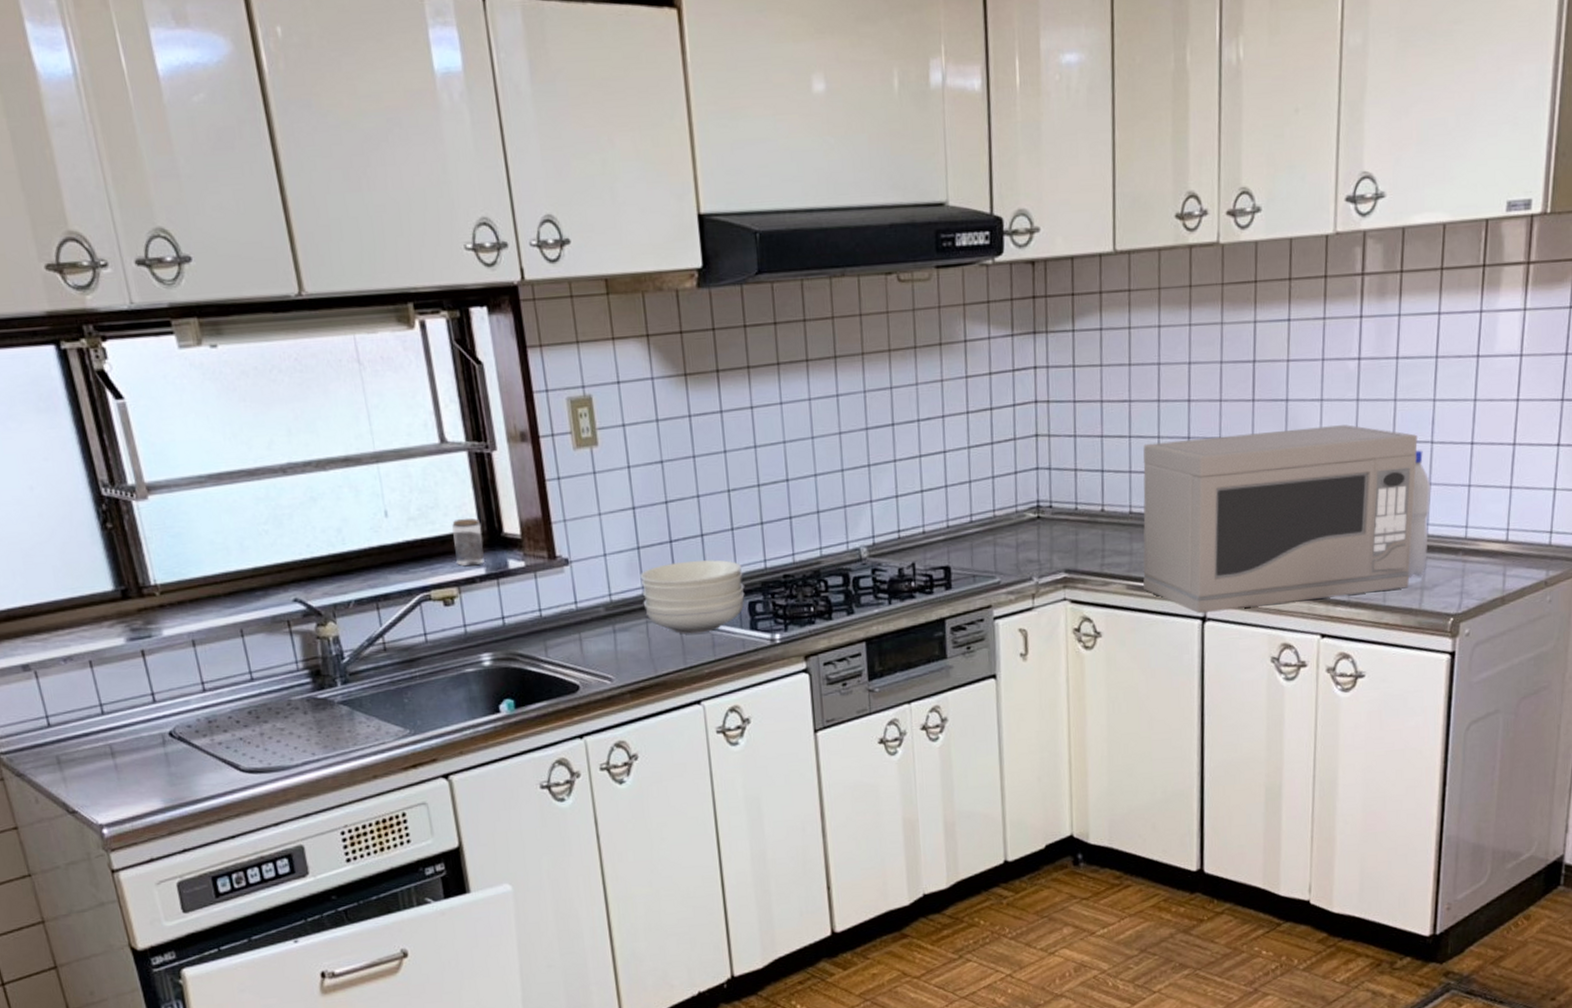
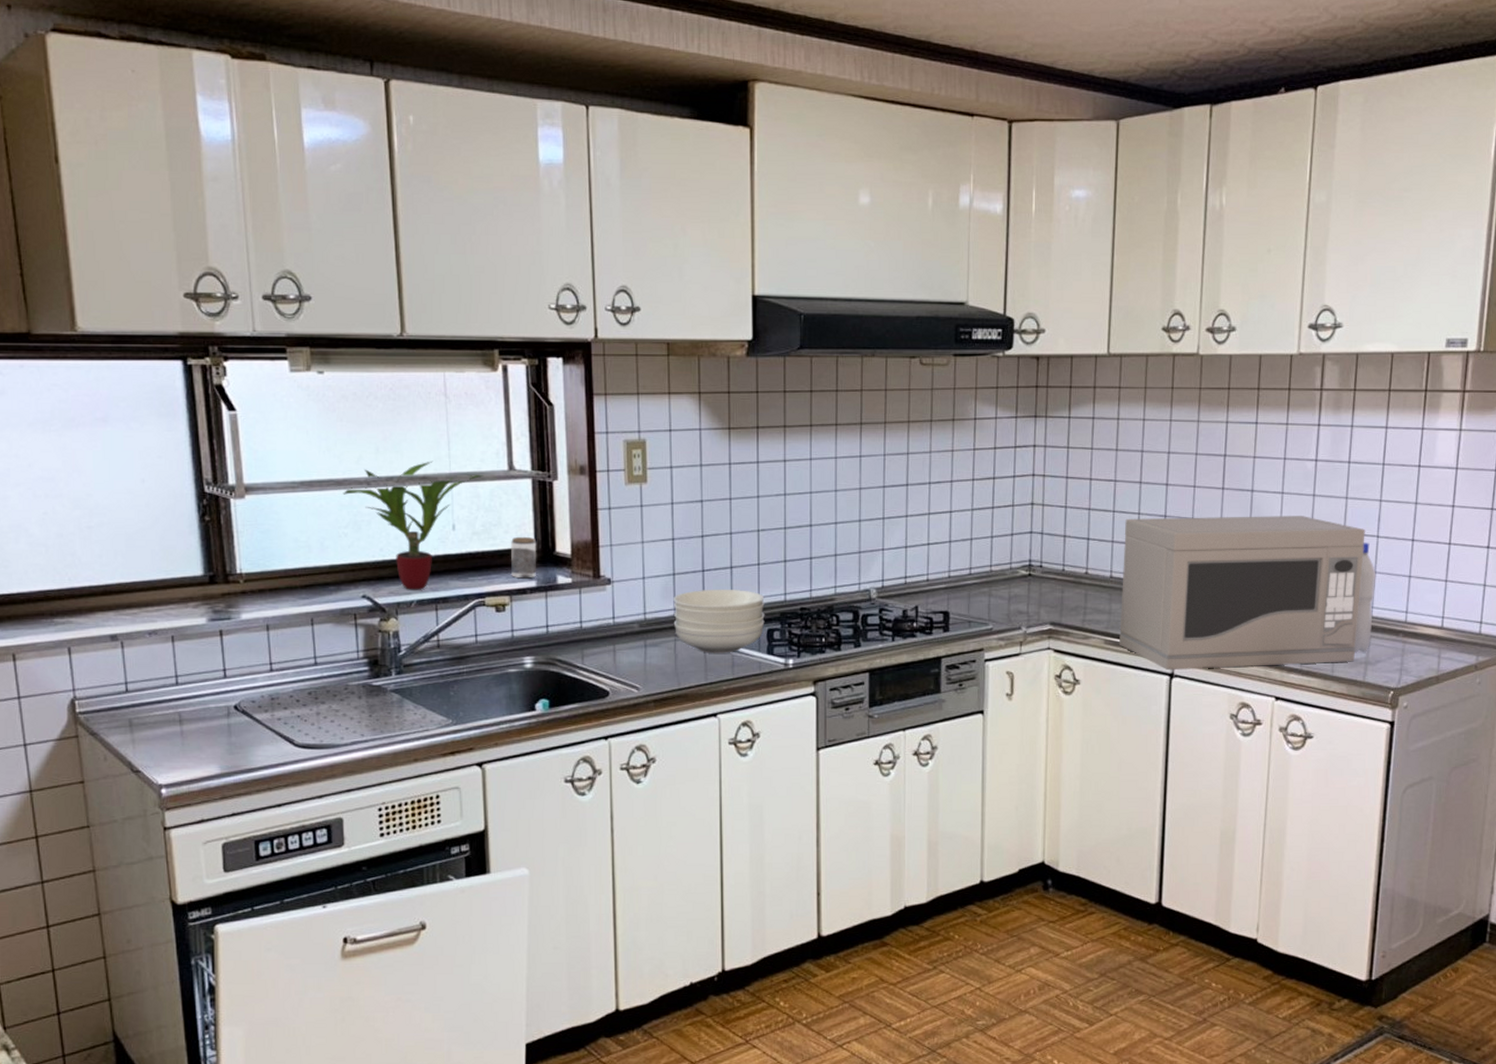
potted plant: none [256,439,414,589] -> present [342,461,484,590]

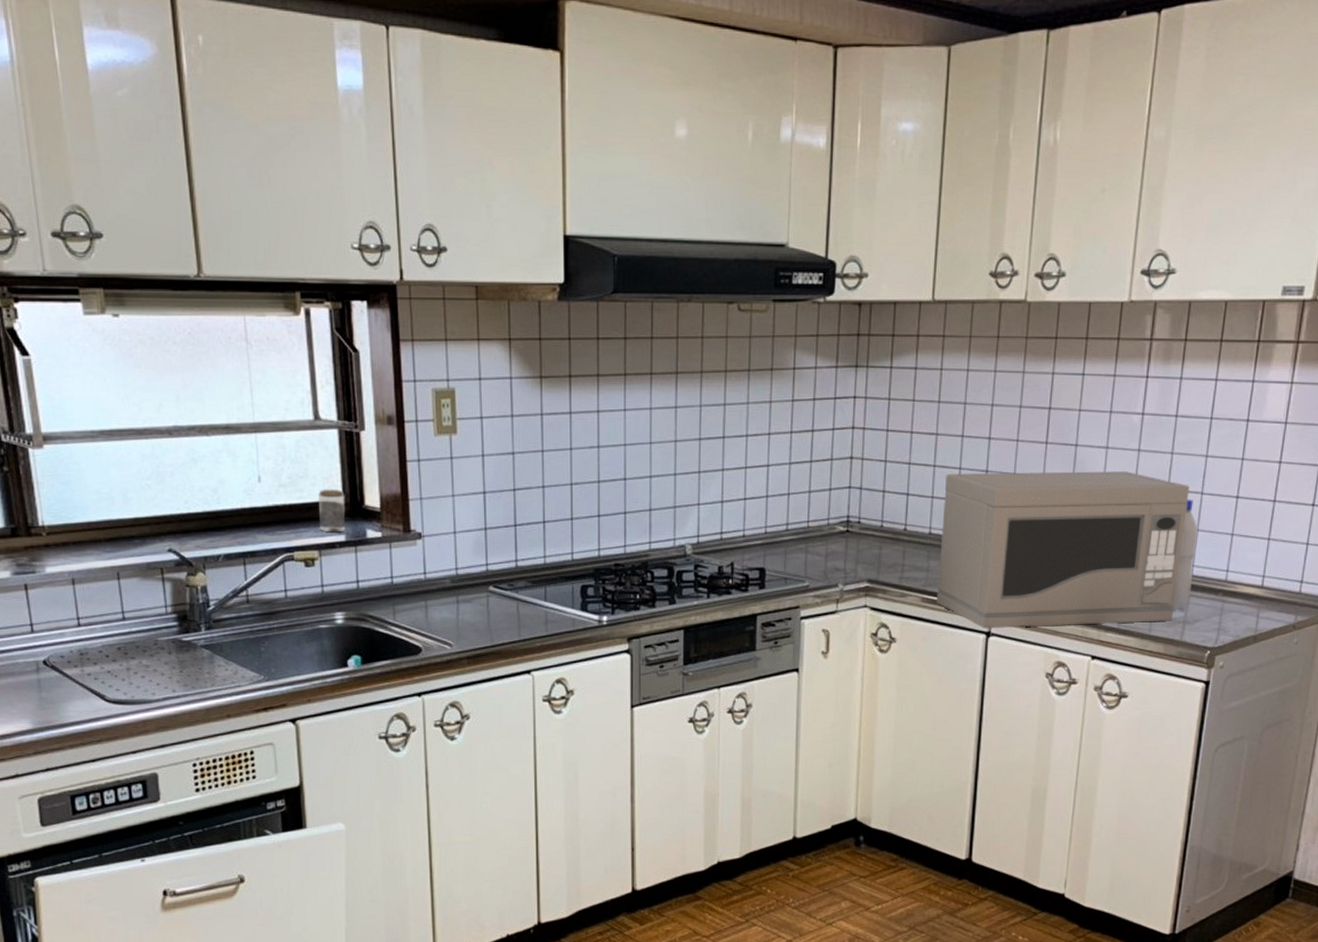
potted plant: present [342,461,484,590] -> none [144,409,289,544]
bowl: present [673,589,765,653] -> none [485,544,578,610]

